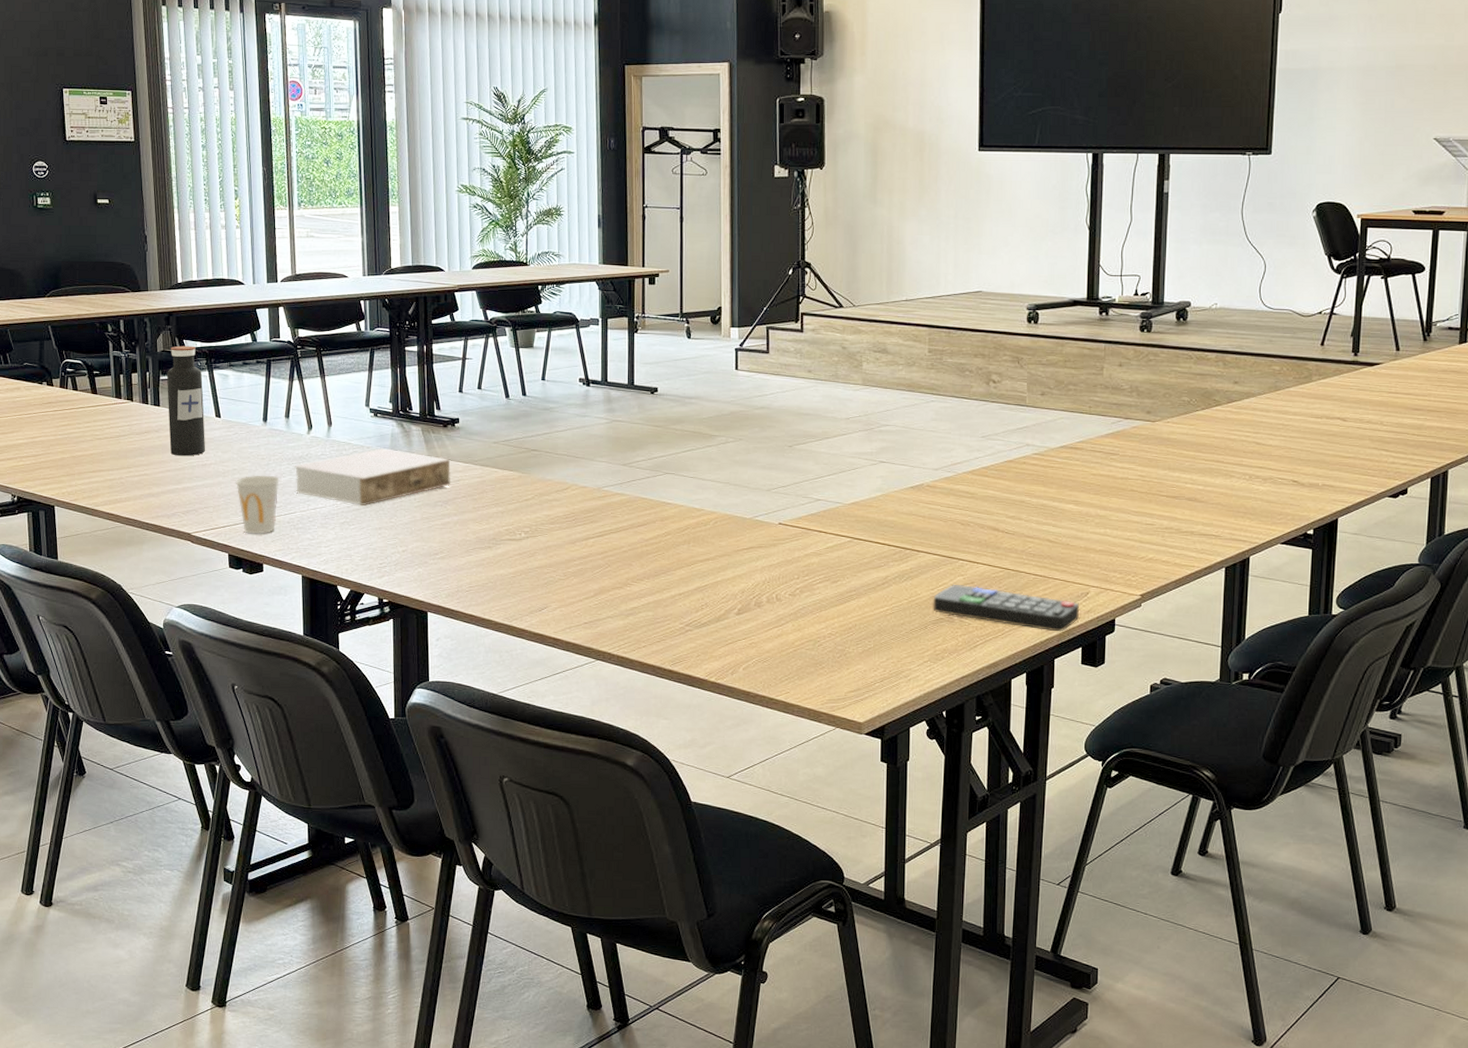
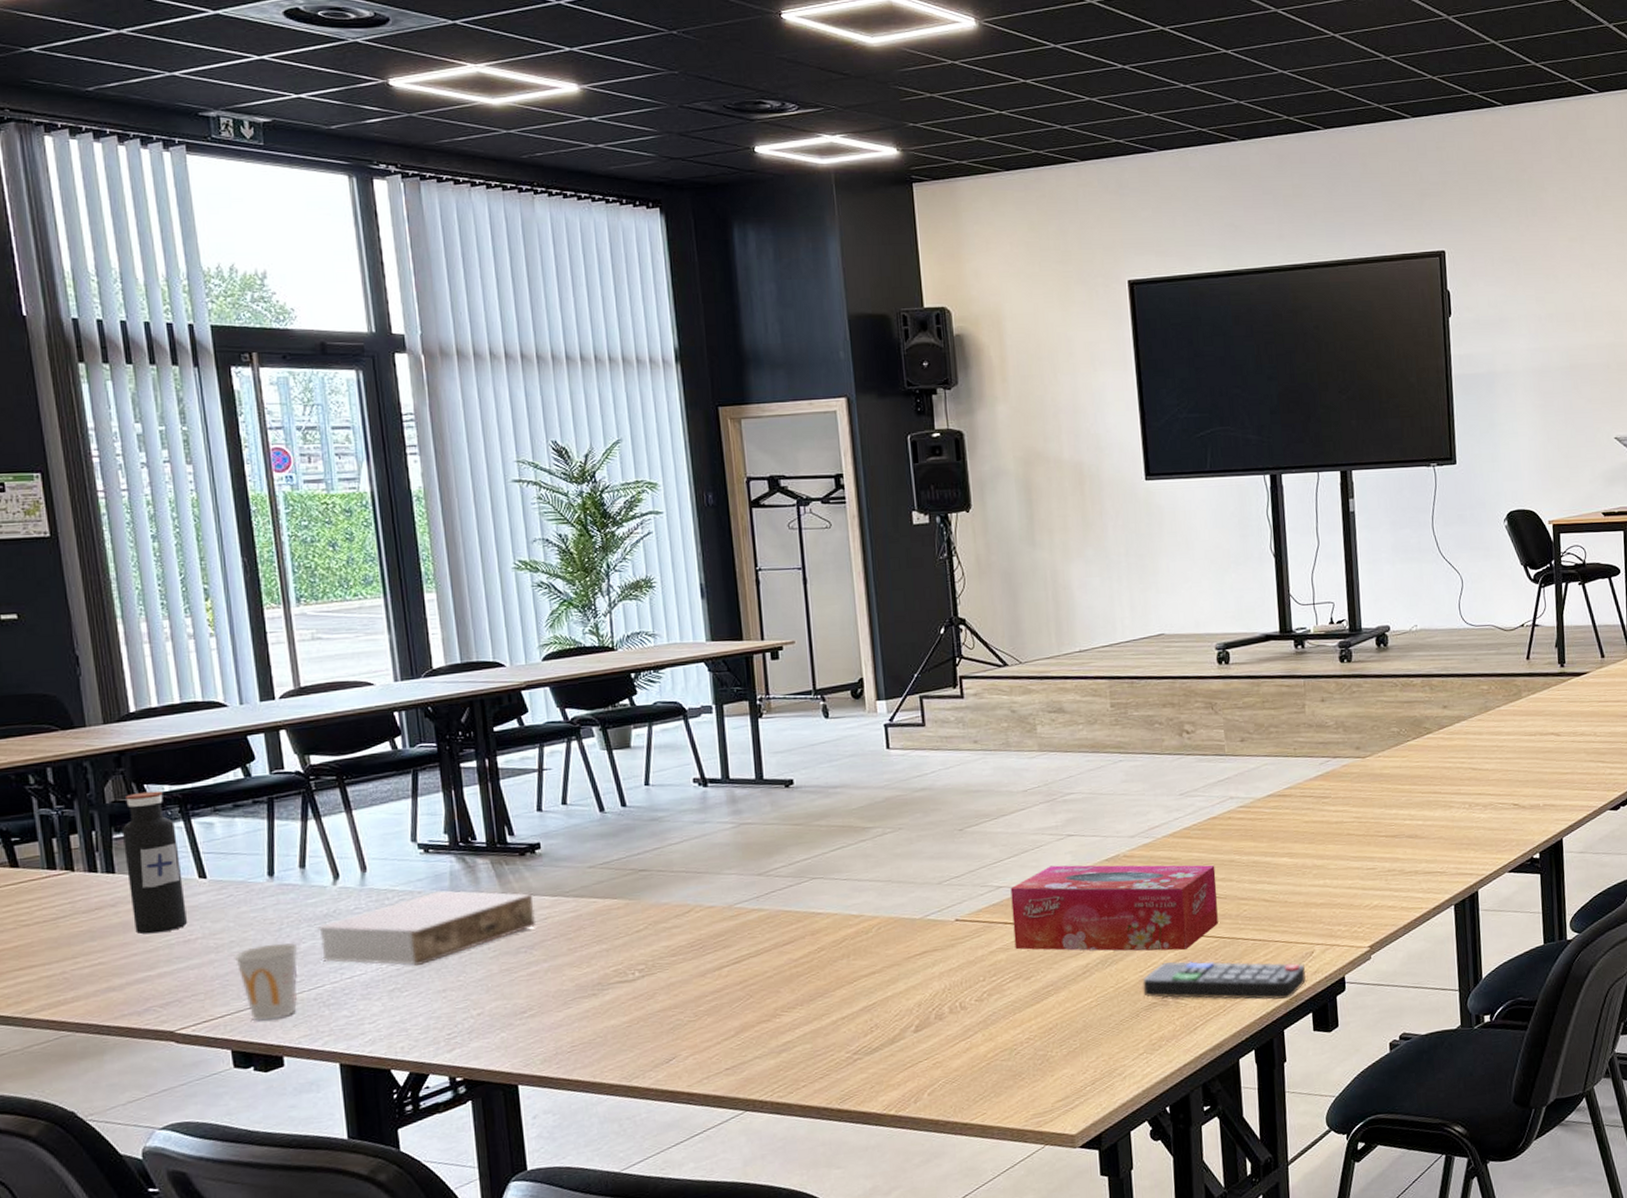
tissue box: none [826,487,1007,575] -> present [1010,865,1218,951]

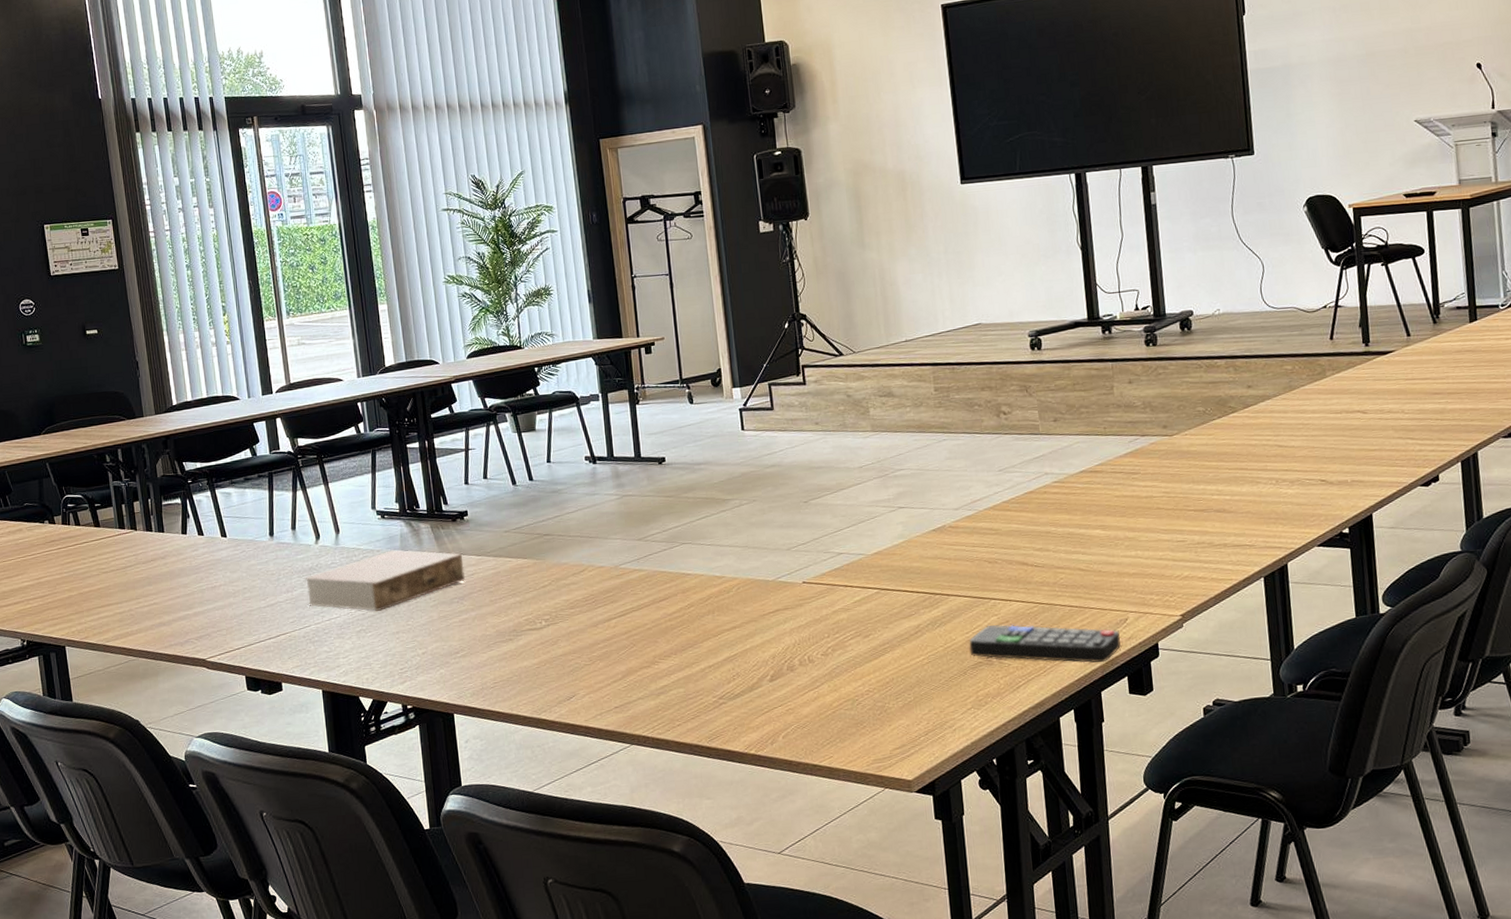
water bottle: present [121,791,188,935] -> none [168,467,214,581]
cup: present [234,943,298,1021] -> none [246,590,292,653]
tissue box: present [1010,865,1218,951] -> none [850,534,1037,615]

